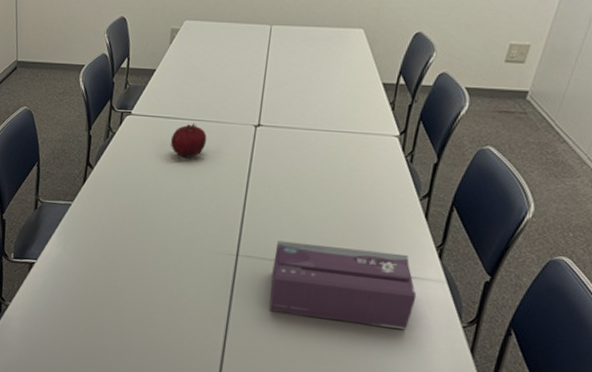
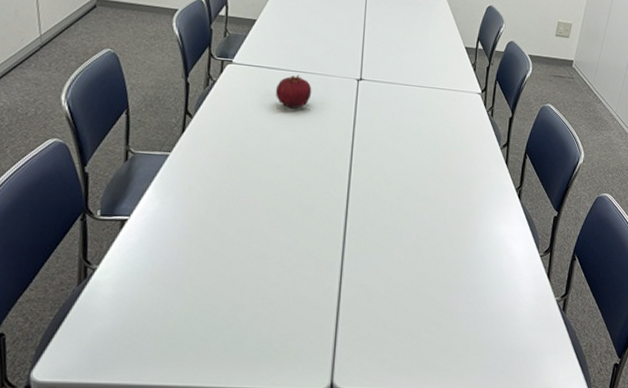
tissue box: present [269,240,417,329] -> none [380,187,504,262]

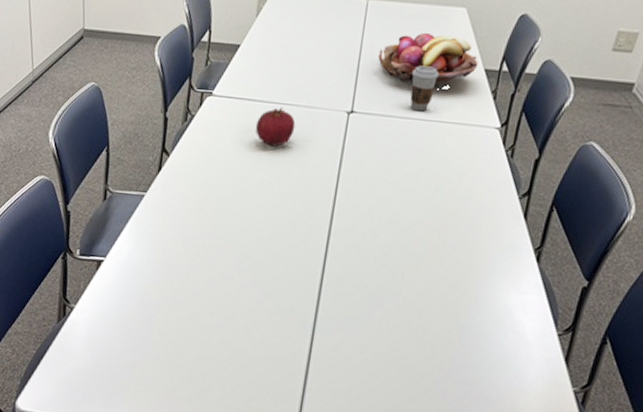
fruit basket: none [379,17,460,60] -> present [378,33,479,87]
coffee cup: none [408,42,430,80] -> present [410,65,440,112]

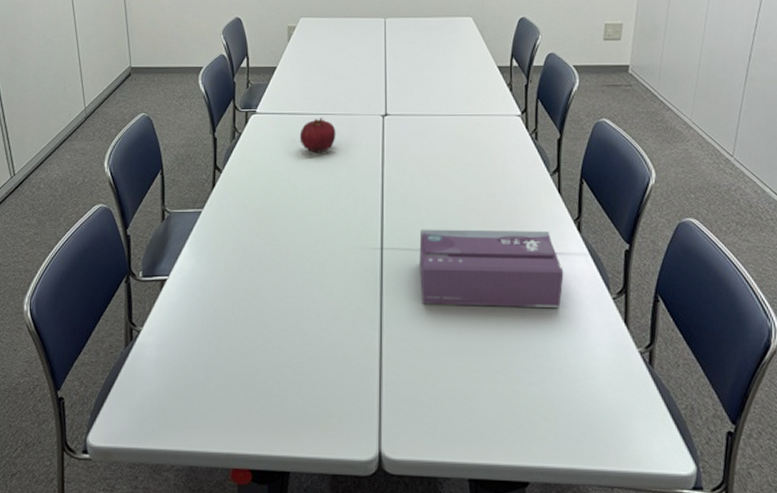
tissue box: none [358,240,513,337] -> present [419,229,564,307]
fruit basket: present [378,33,479,87] -> none [402,41,491,86]
coffee cup: present [410,65,440,112] -> none [434,69,459,108]

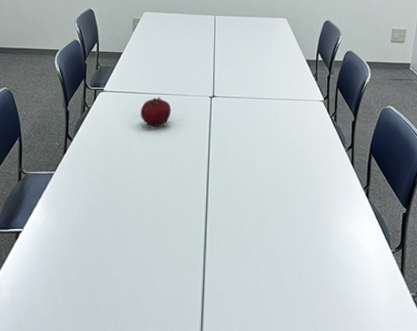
tissue box: present [419,229,564,307] -> none [237,193,354,259]

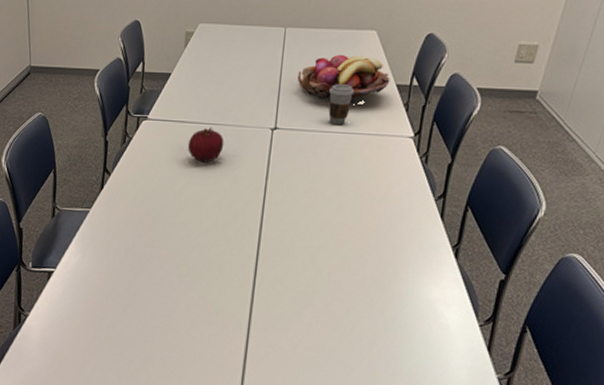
fruit basket: none [228,37,301,74] -> present [297,55,391,103]
coffee cup: none [254,60,274,93] -> present [328,84,355,125]

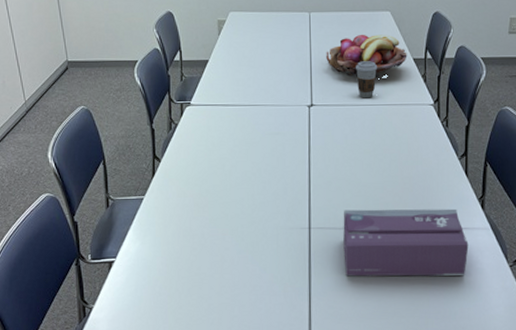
fruit: present [187,127,224,163] -> none [232,108,266,142]
tissue box: none [289,244,435,329] -> present [343,208,469,277]

